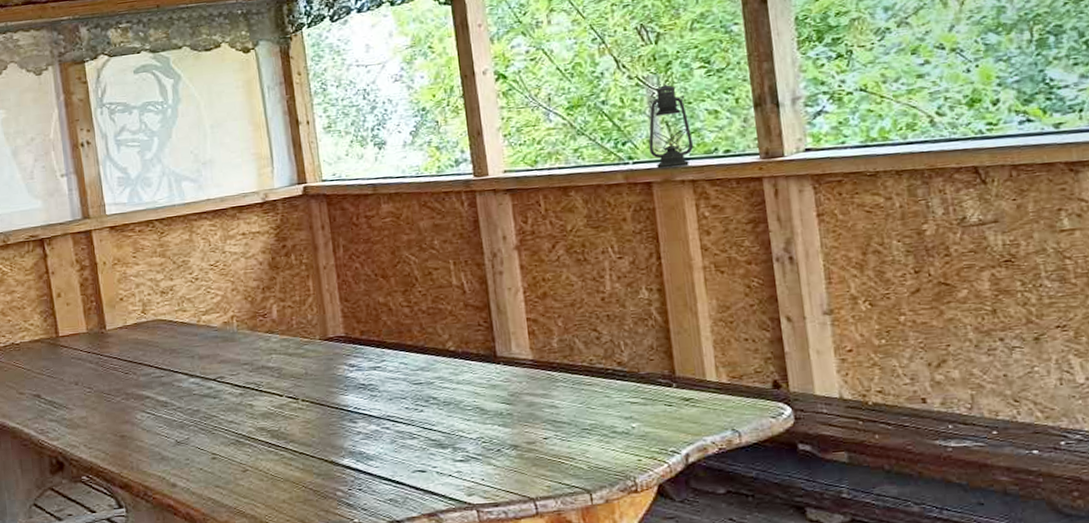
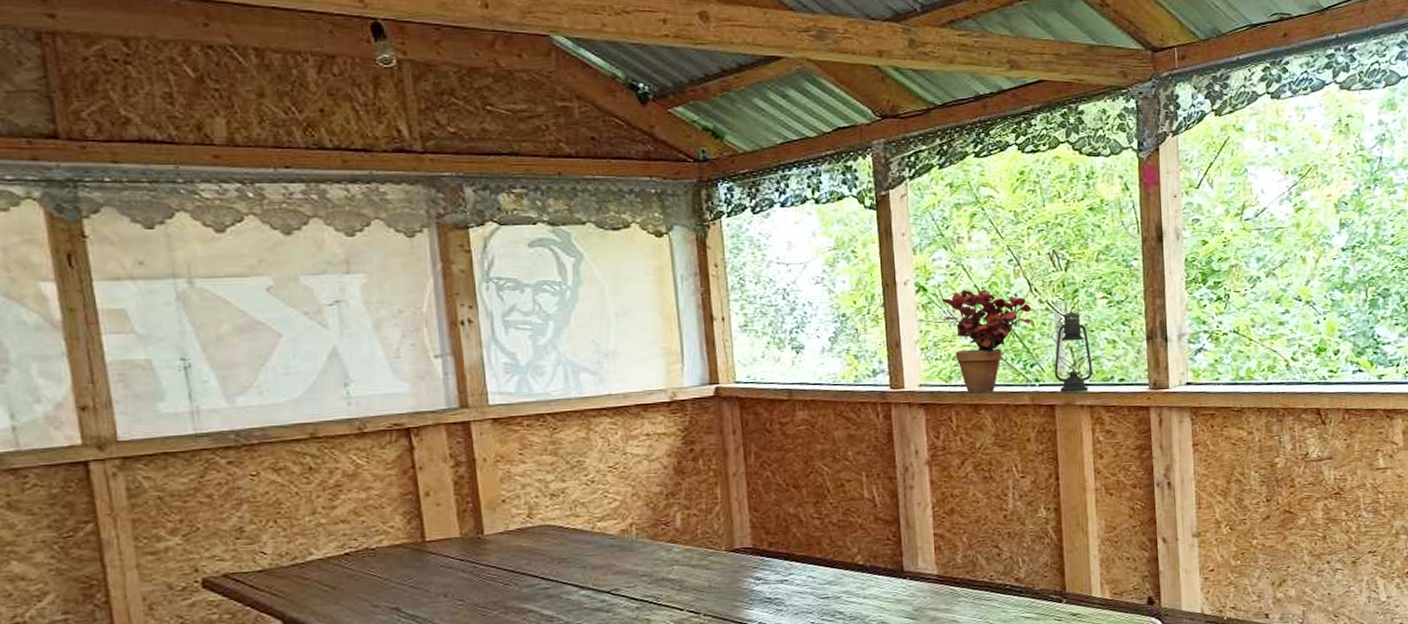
potted plant: none [522,71,621,176] -> present [941,289,1032,393]

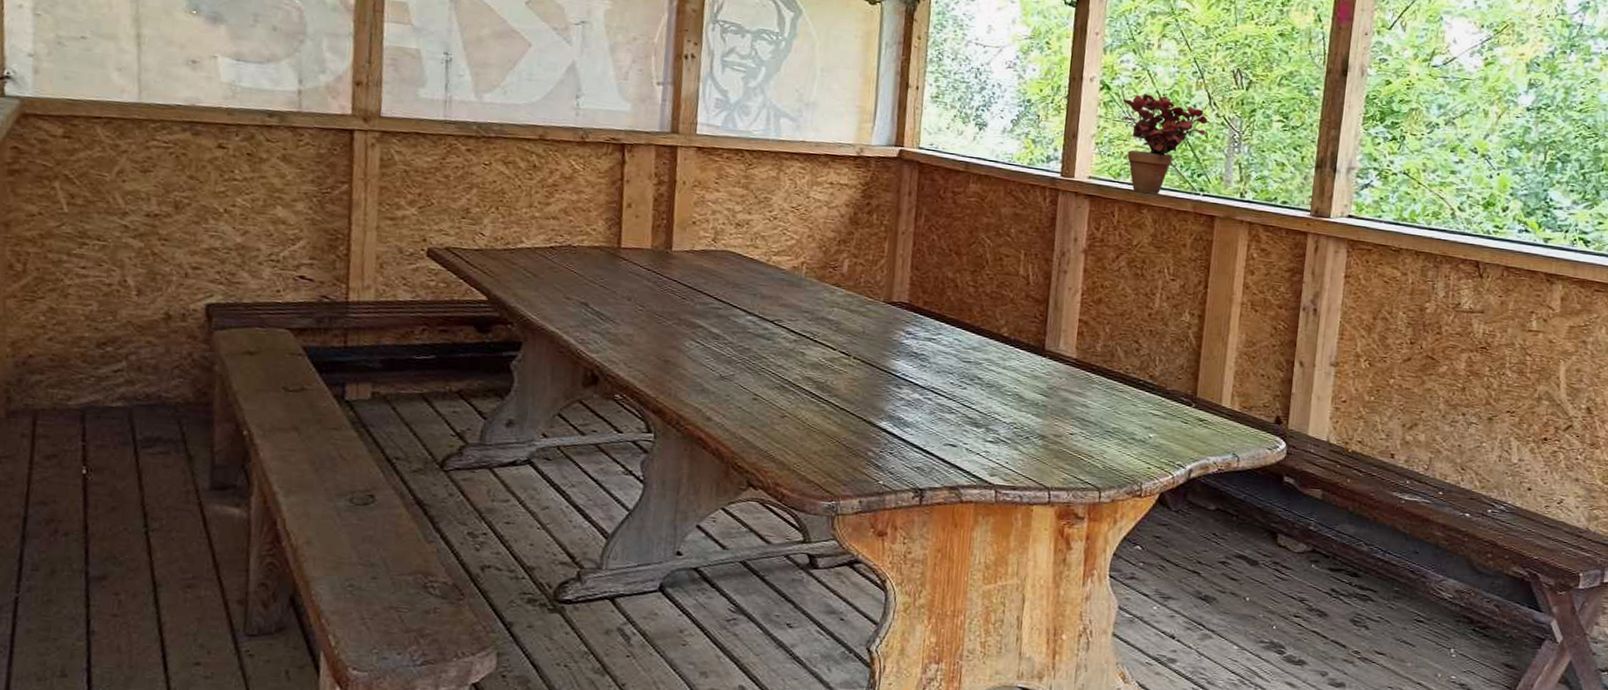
lantern: present [1054,309,1093,393] -> none [1219,127,1261,209]

